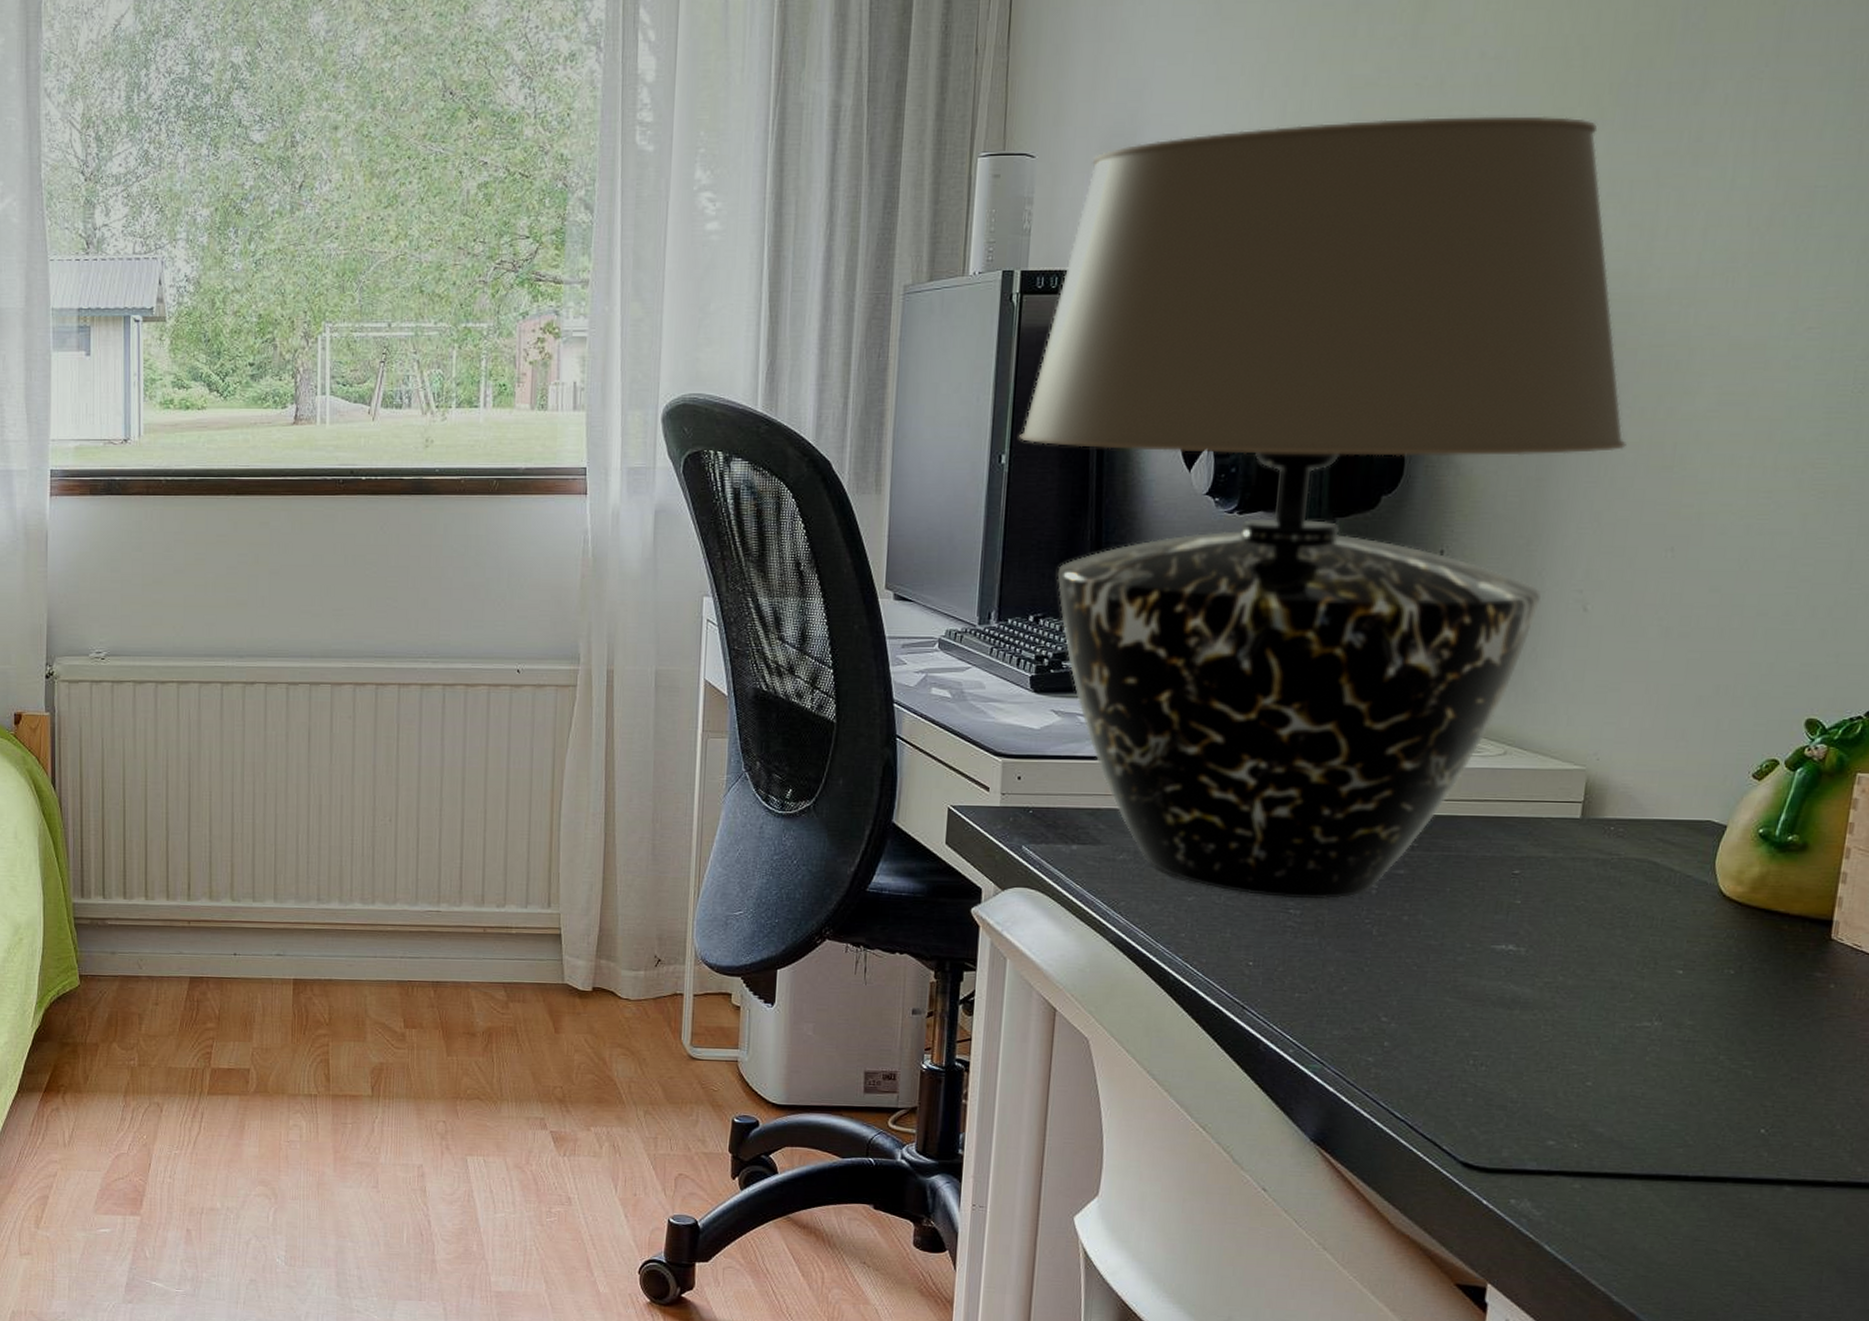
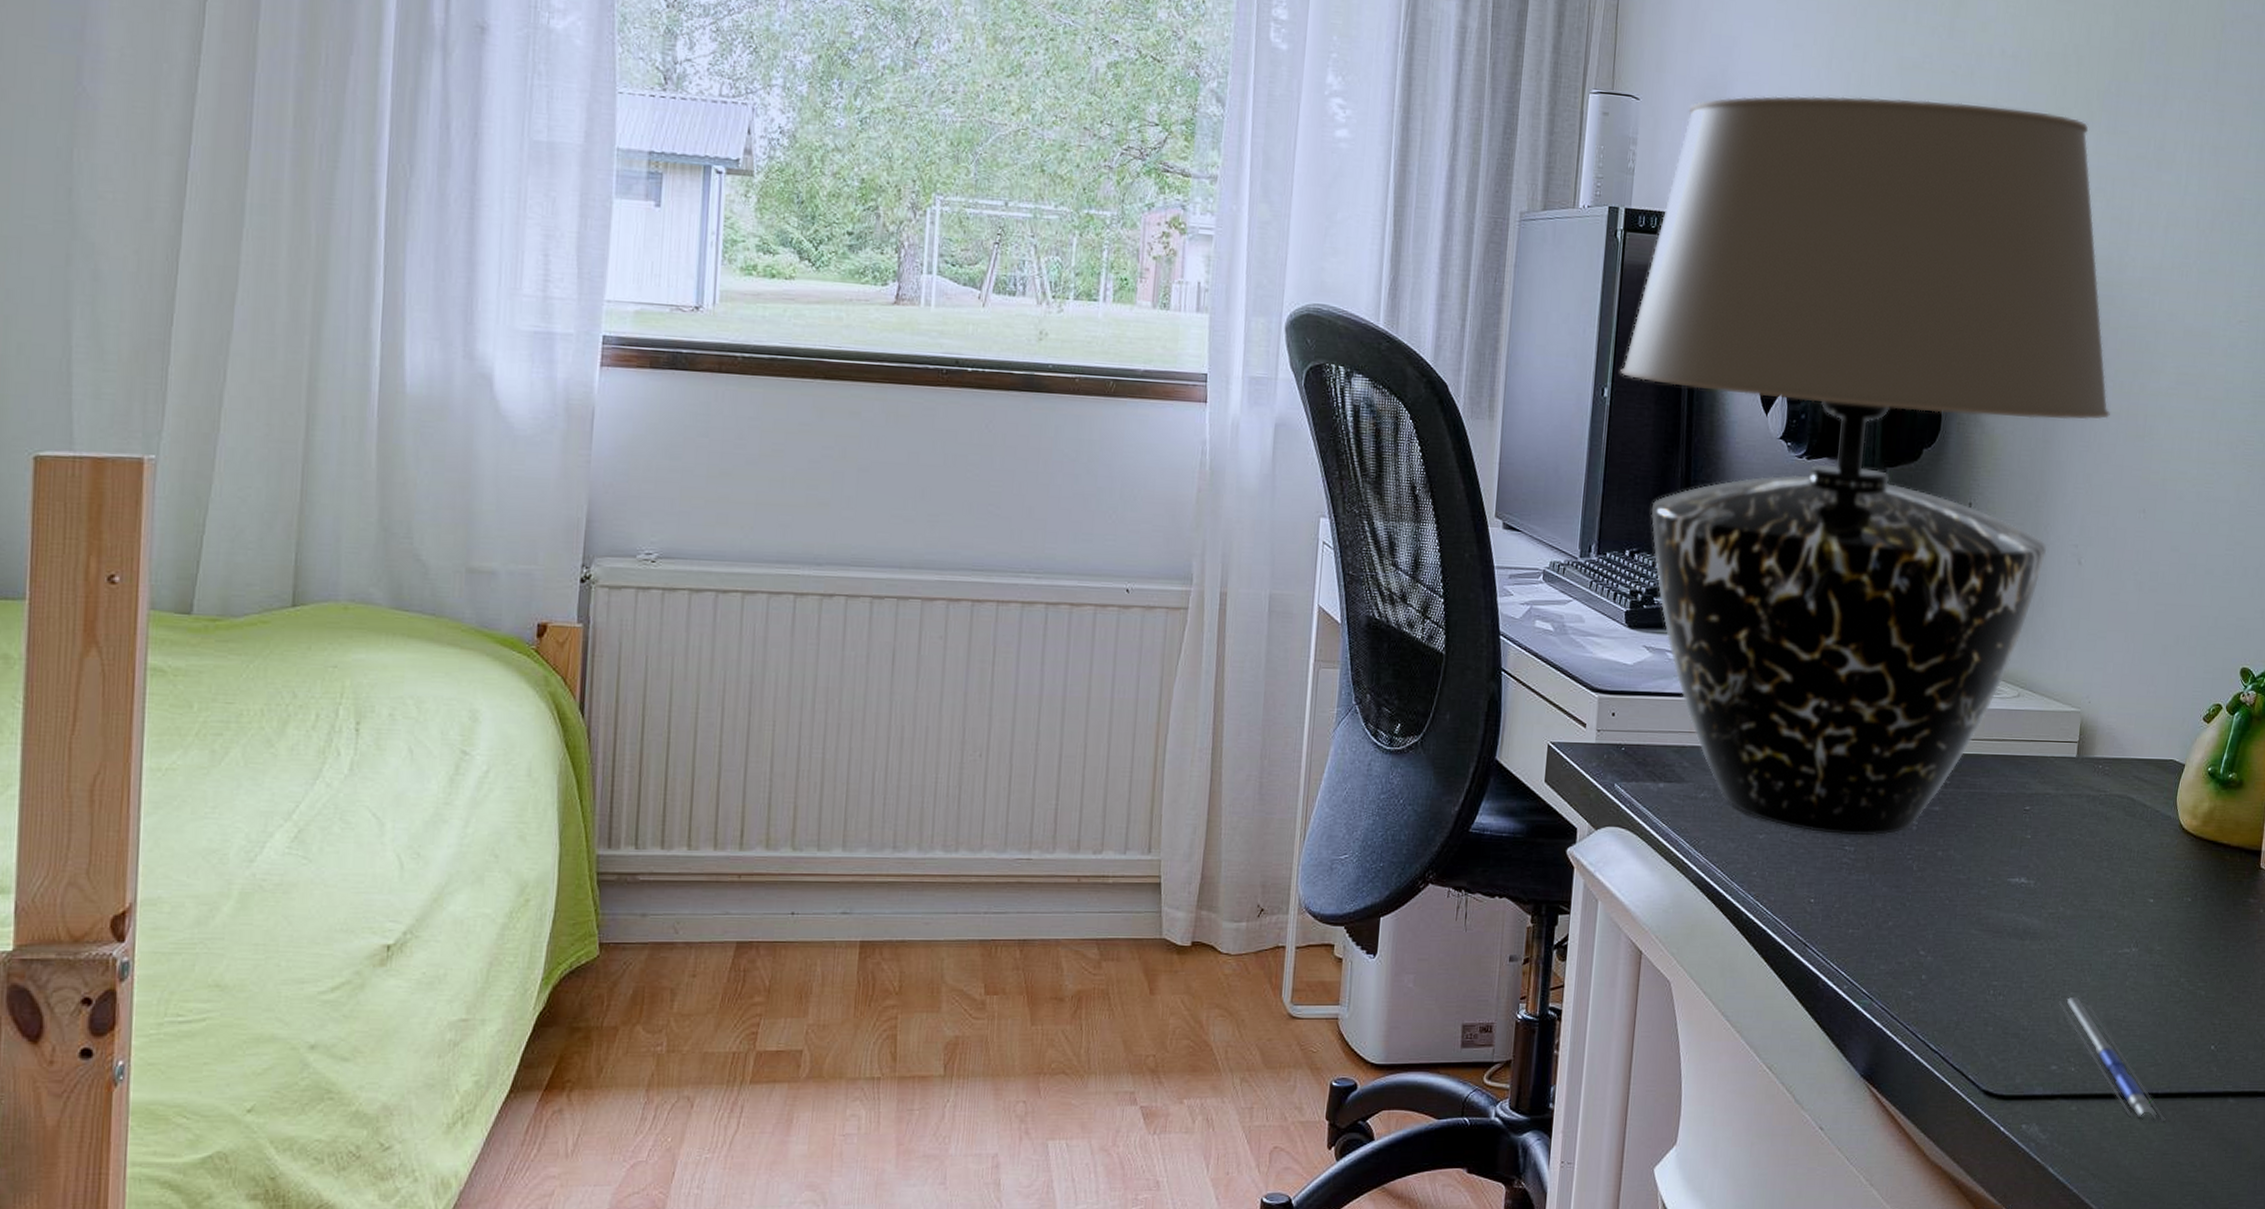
pen: none [1556,1070,1698,1206] -> present [2058,996,2166,1121]

